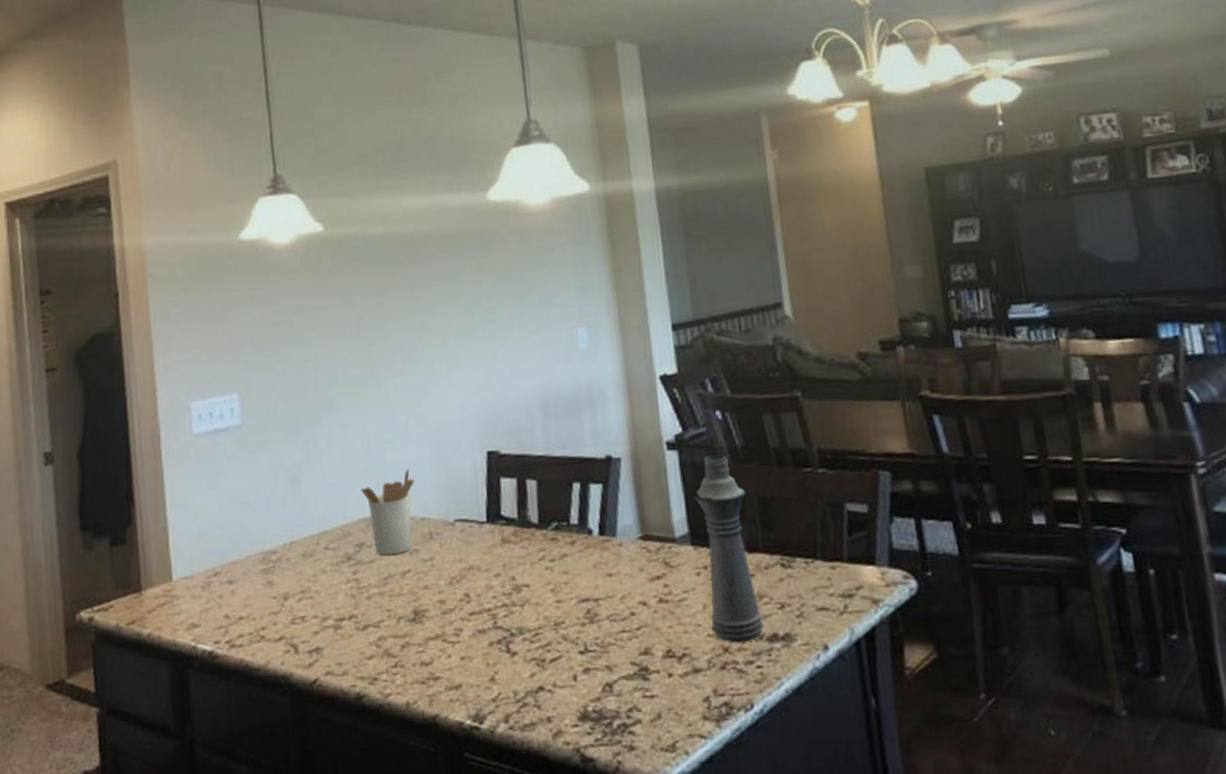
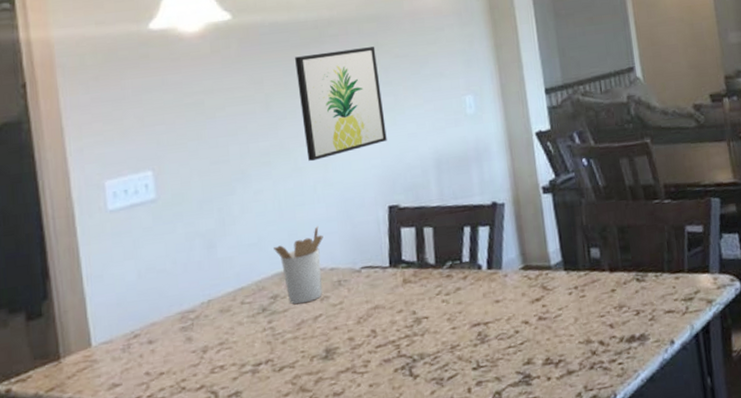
wall art: none [388,267,488,395] -> present [294,46,387,162]
bottle: present [694,455,764,643] -> none [566,194,624,347]

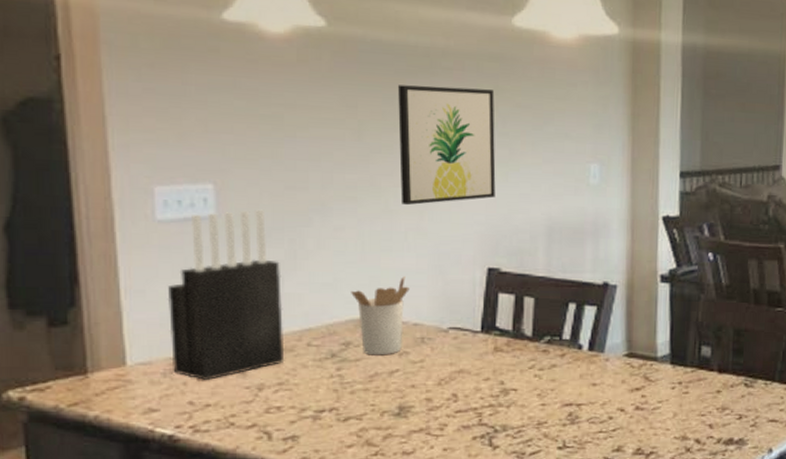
knife block: none [121,186,223,351] -> present [167,209,285,381]

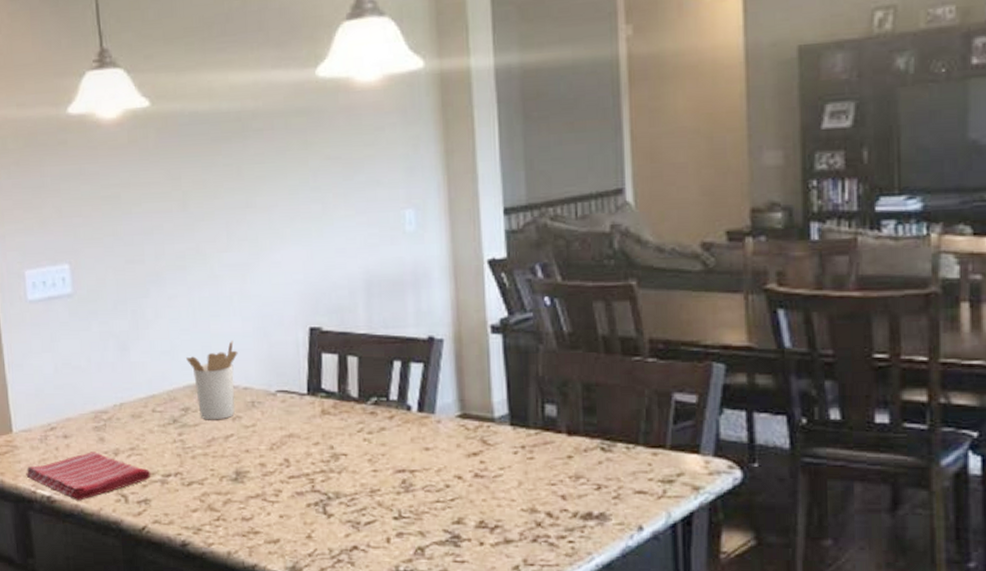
dish towel: none [142,387,302,439] -> present [26,452,151,501]
knife block: present [167,209,285,381] -> none [39,284,135,447]
wall art: present [397,85,496,206] -> none [214,145,312,270]

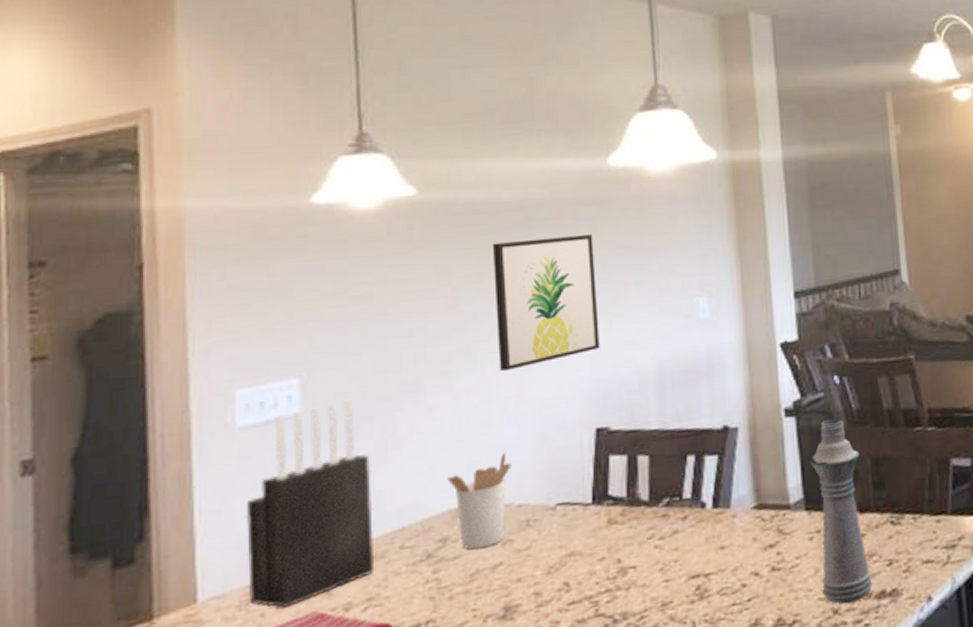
knife block: none [39,284,135,447] -> present [245,398,375,609]
wall art: none [214,145,312,270] -> present [492,234,600,372]
bottle: none [516,340,579,519] -> present [810,419,873,604]

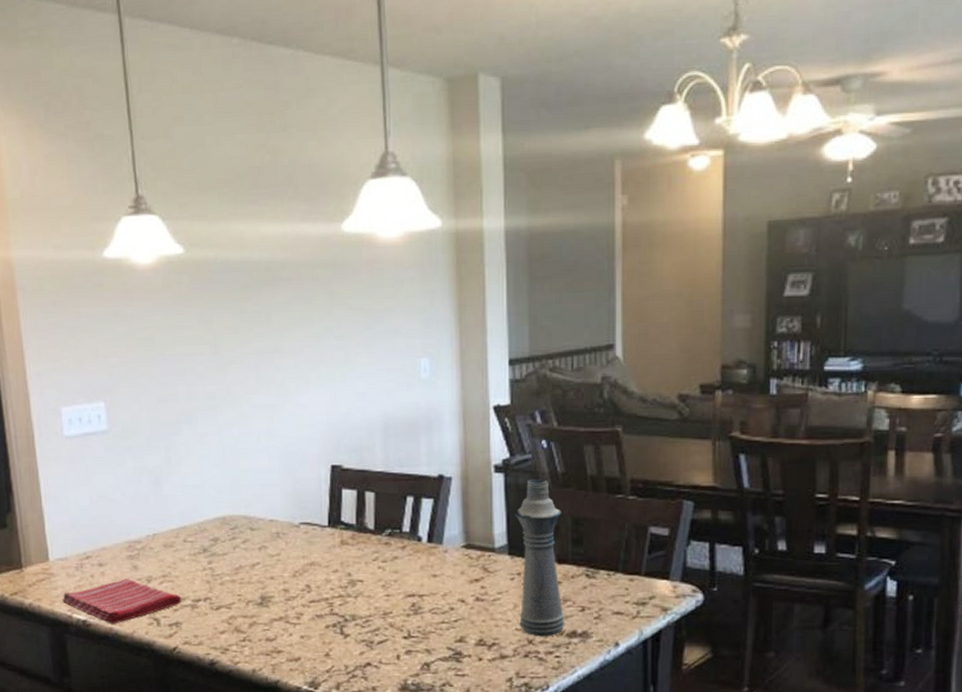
knife block: present [245,398,375,609] -> none [75,422,167,574]
utensil holder: present [448,452,512,550] -> none [216,477,265,550]
wall art: present [492,234,600,372] -> none [245,295,335,411]

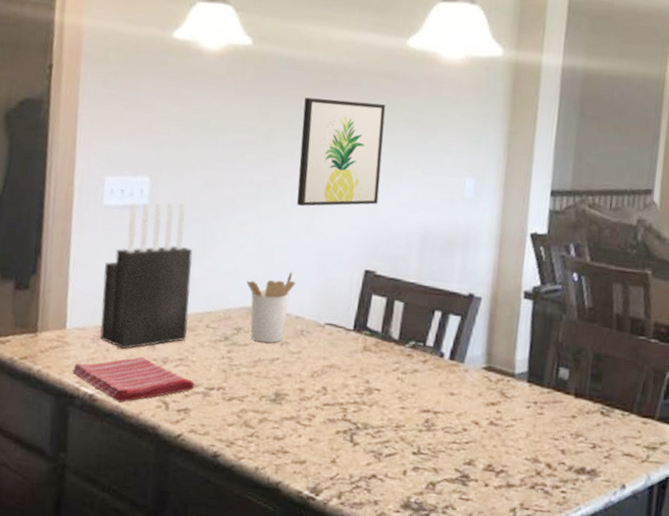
knife block: none [75,422,167,574] -> present [100,201,193,350]
utensil holder: none [216,477,265,550] -> present [246,272,296,343]
wall art: none [245,295,335,411] -> present [296,97,386,207]
bottle: present [515,479,565,637] -> none [529,310,584,471]

